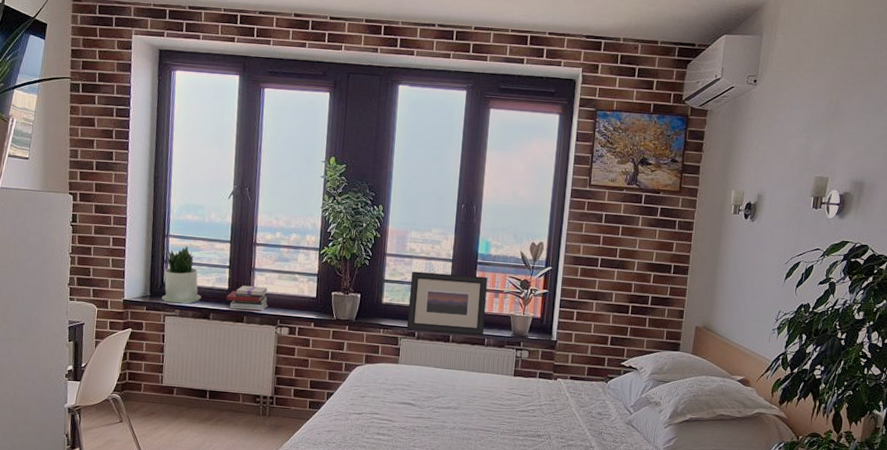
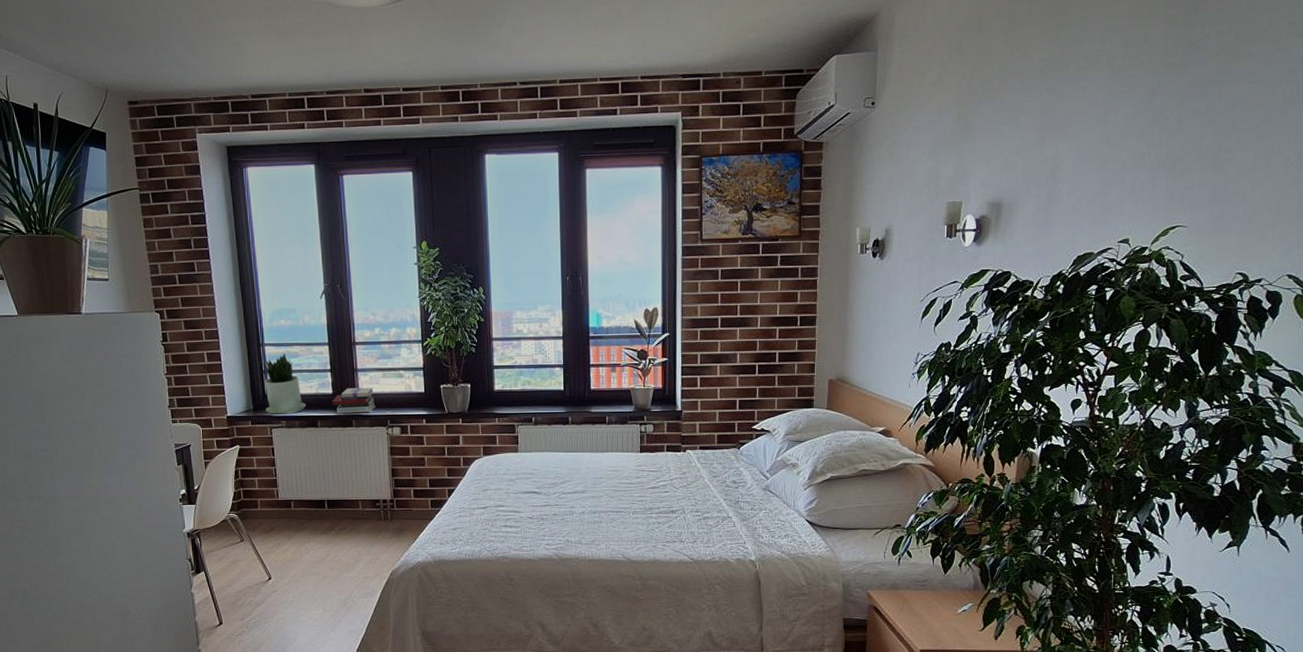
picture frame: present [406,271,488,335] -> none [521,351,604,416]

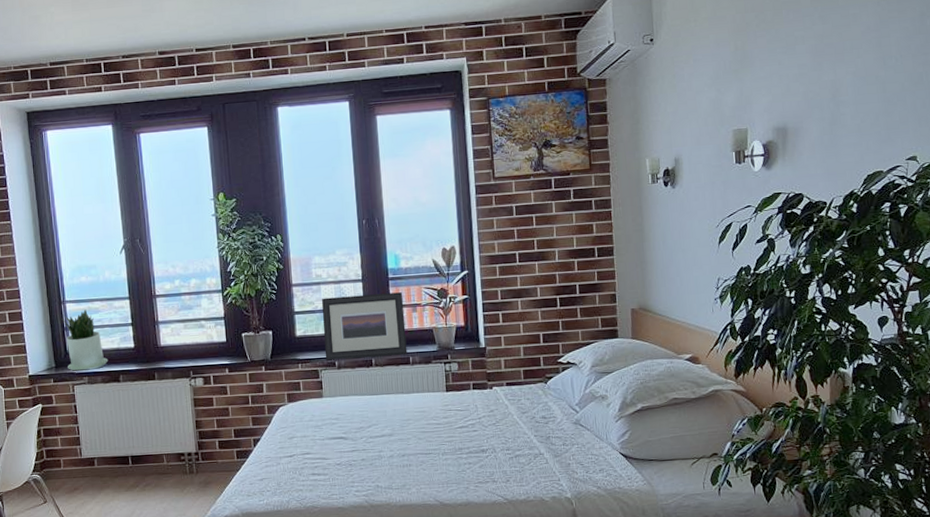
books: present [332,387,376,414] -> none [134,339,178,367]
picture frame: none [521,351,604,416] -> present [321,292,407,361]

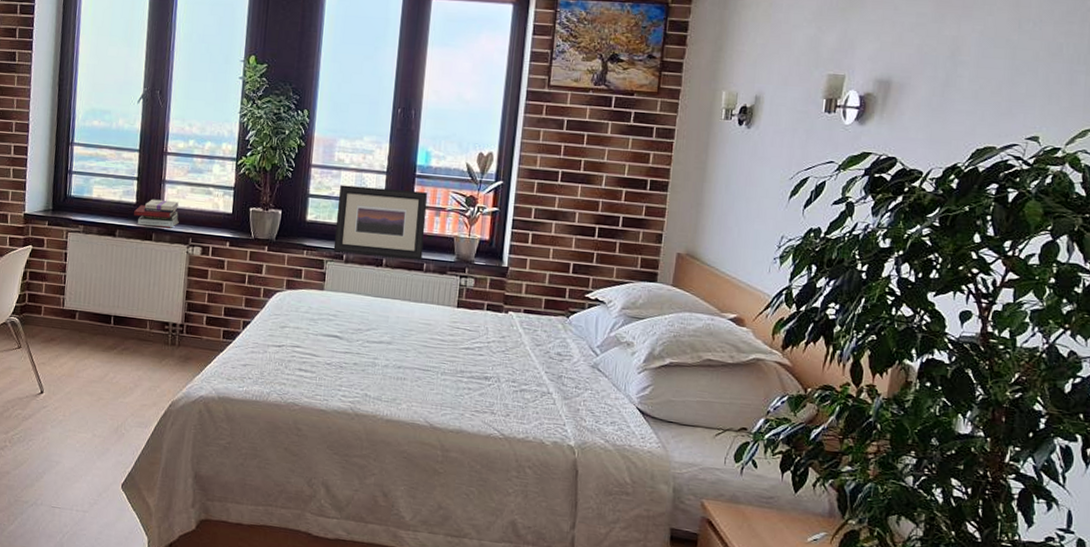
planter: present [61,309,109,372] -> none [65,155,108,220]
books: none [134,339,178,367] -> present [134,199,179,228]

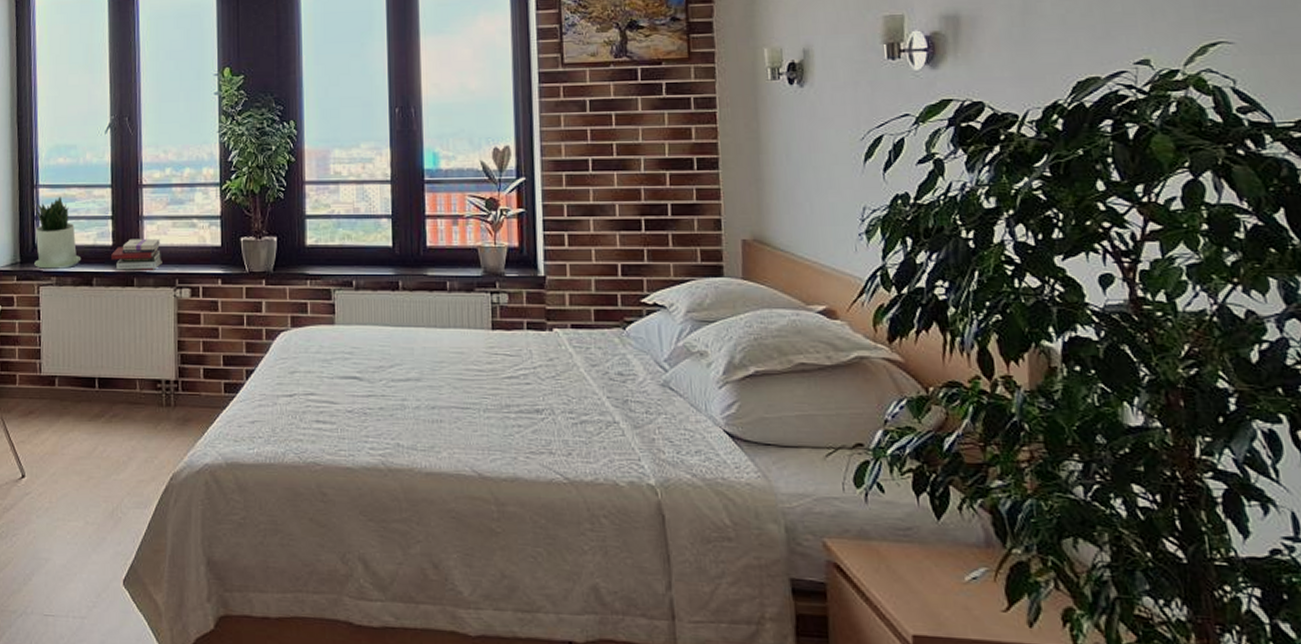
planter: none [65,155,108,220] -> present [32,196,82,270]
picture frame: present [333,185,428,260] -> none [339,199,444,279]

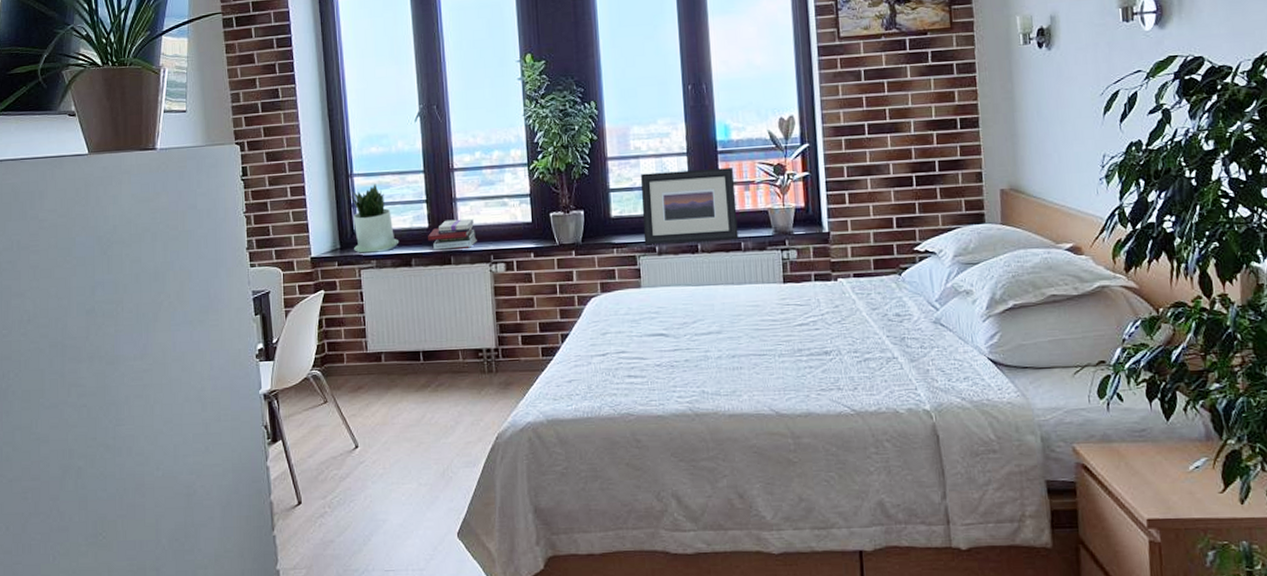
picture frame: none [339,199,444,279] -> present [640,168,739,245]

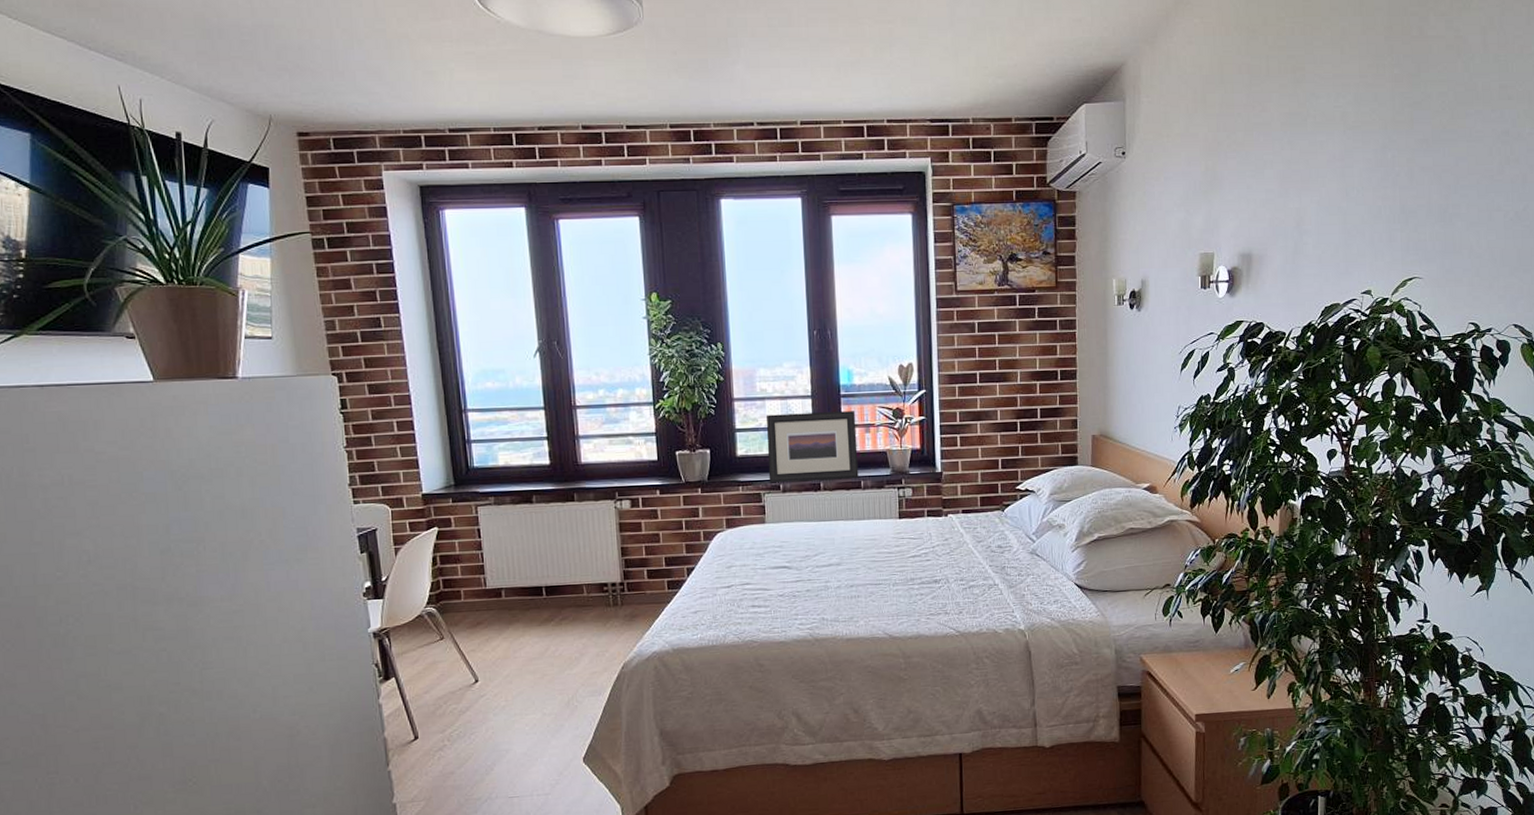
planter: present [348,184,400,255] -> none [462,419,519,491]
books: present [428,218,477,250] -> none [549,456,601,487]

